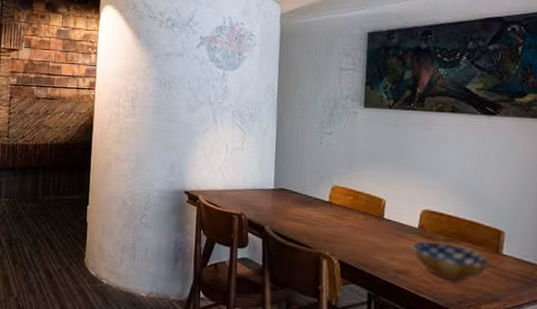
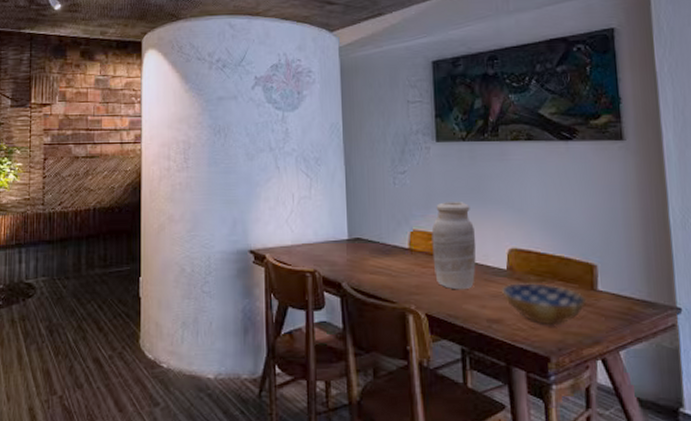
vase: none [350,163,392,242] -> present [431,202,476,290]

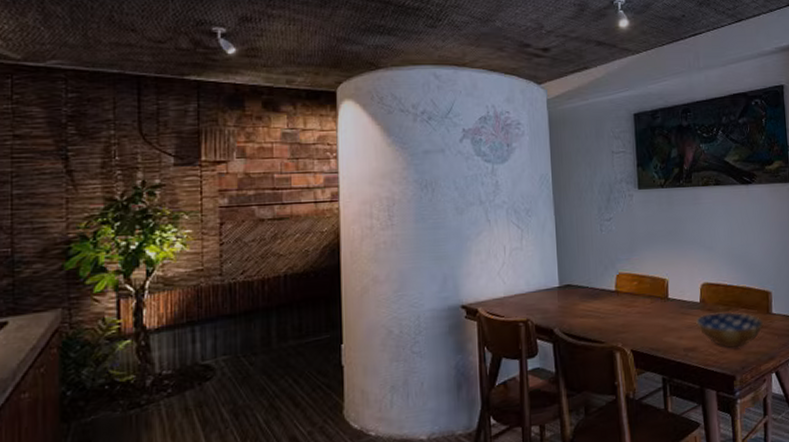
vase: present [431,202,476,290] -> none [635,244,674,325]

